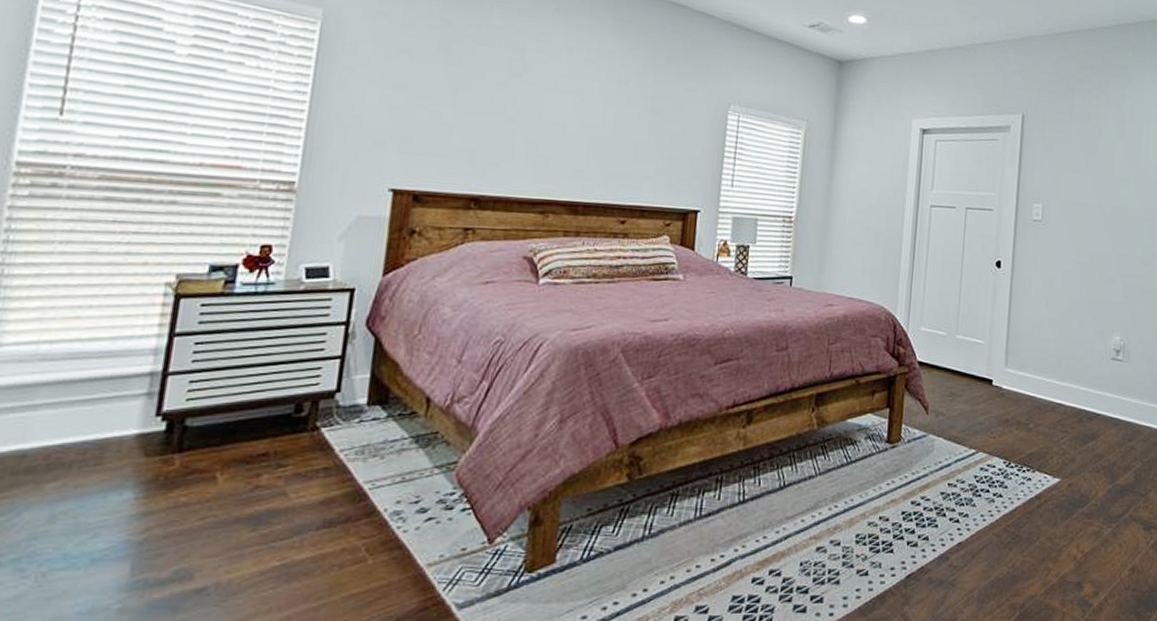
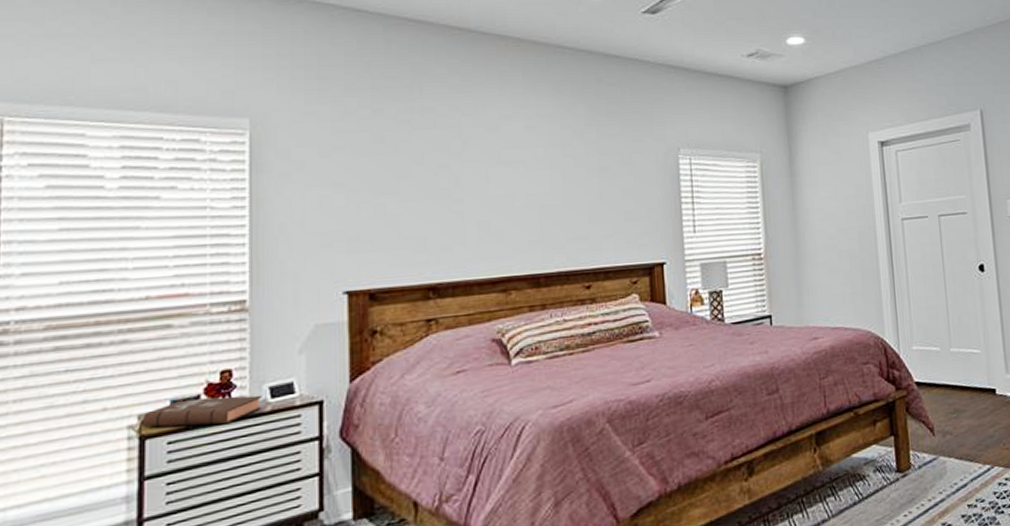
book: none [179,265,297,297] -> present [141,395,262,428]

